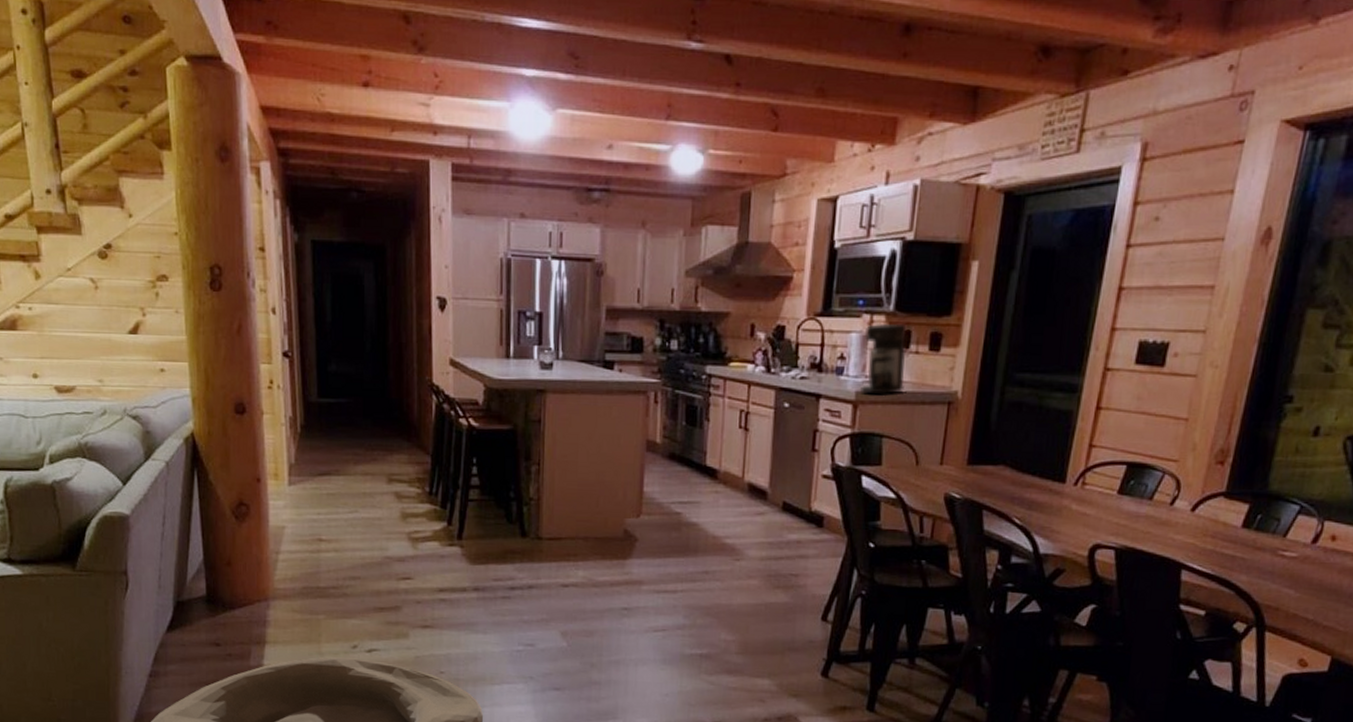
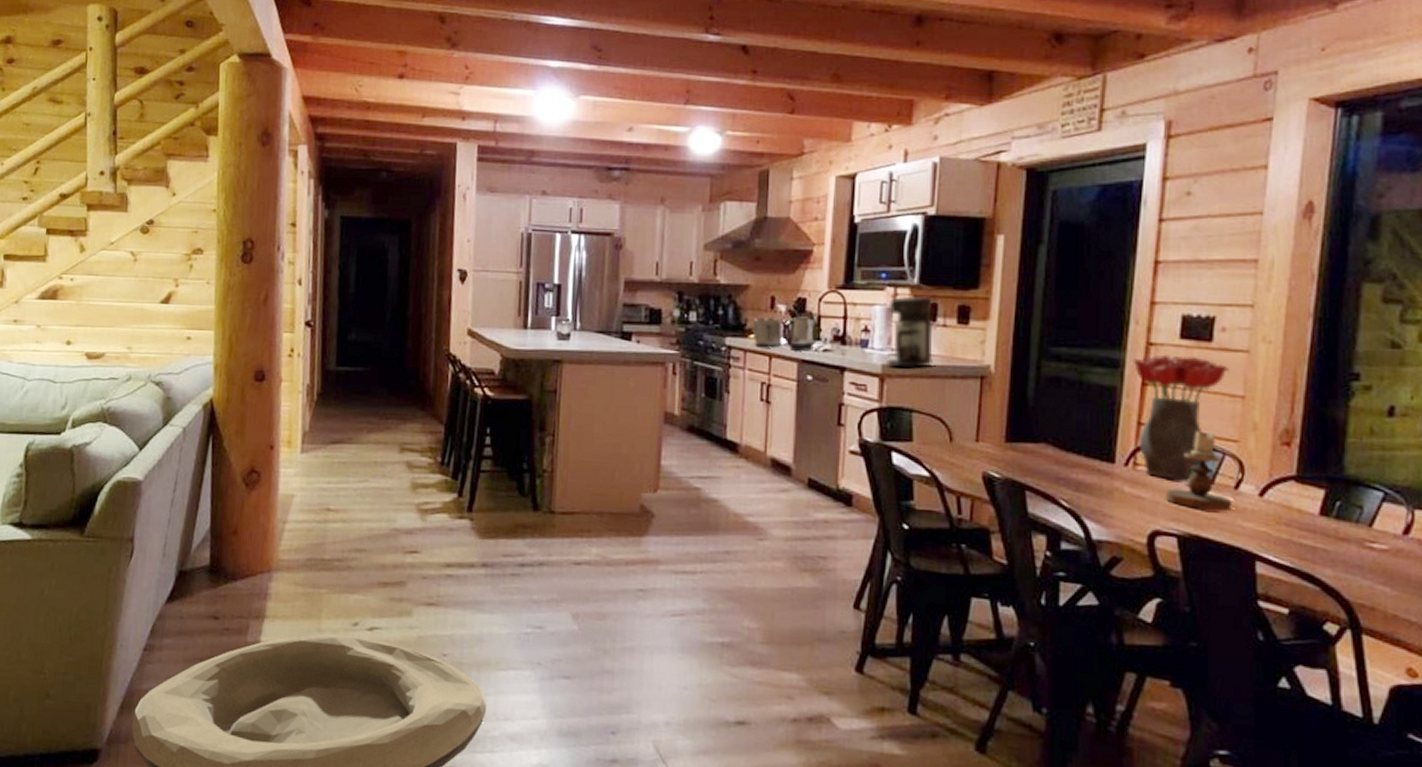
toaster: none [733,344,762,376] -> present [753,316,783,348]
kettle: none [760,344,793,379] -> present [781,316,815,351]
bouquet: none [1088,379,1177,499] -> present [1131,354,1230,481]
candlestick: none [1107,452,1166,526] -> present [1164,431,1232,512]

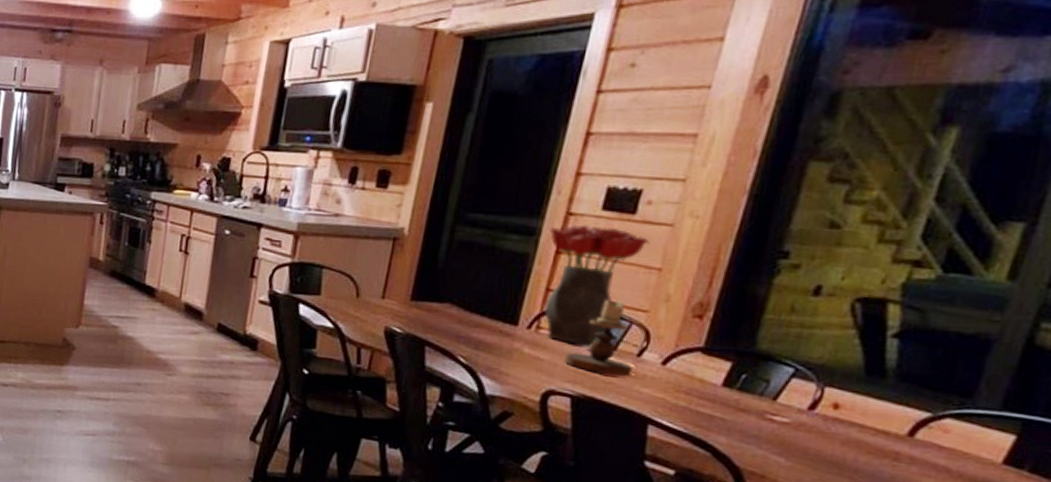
toaster: present [753,316,783,348] -> none [177,174,206,203]
kettle: present [781,316,815,351] -> none [204,174,237,208]
coffee maker: present [885,295,934,369] -> none [301,158,354,228]

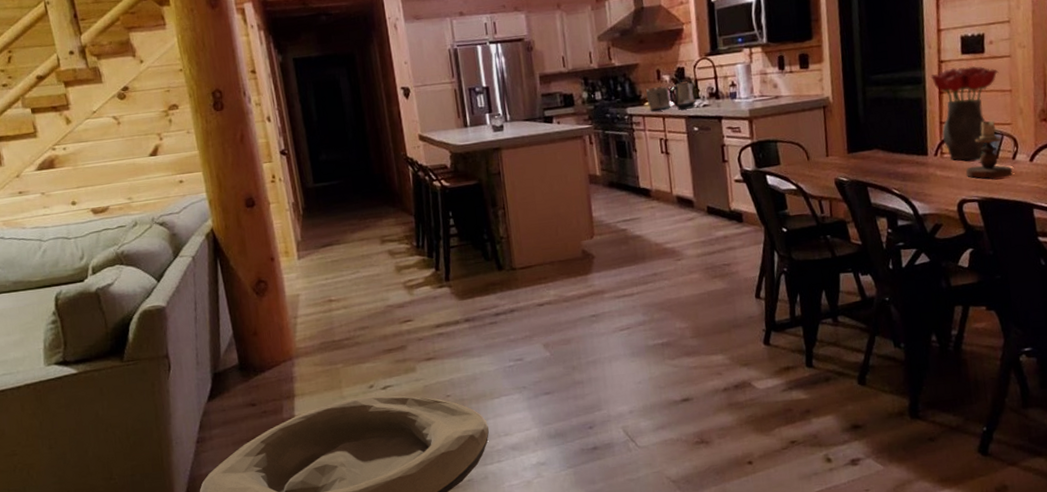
toaster: none [177,174,206,203] -> present [645,85,671,112]
kettle: none [204,174,237,208] -> present [669,81,696,110]

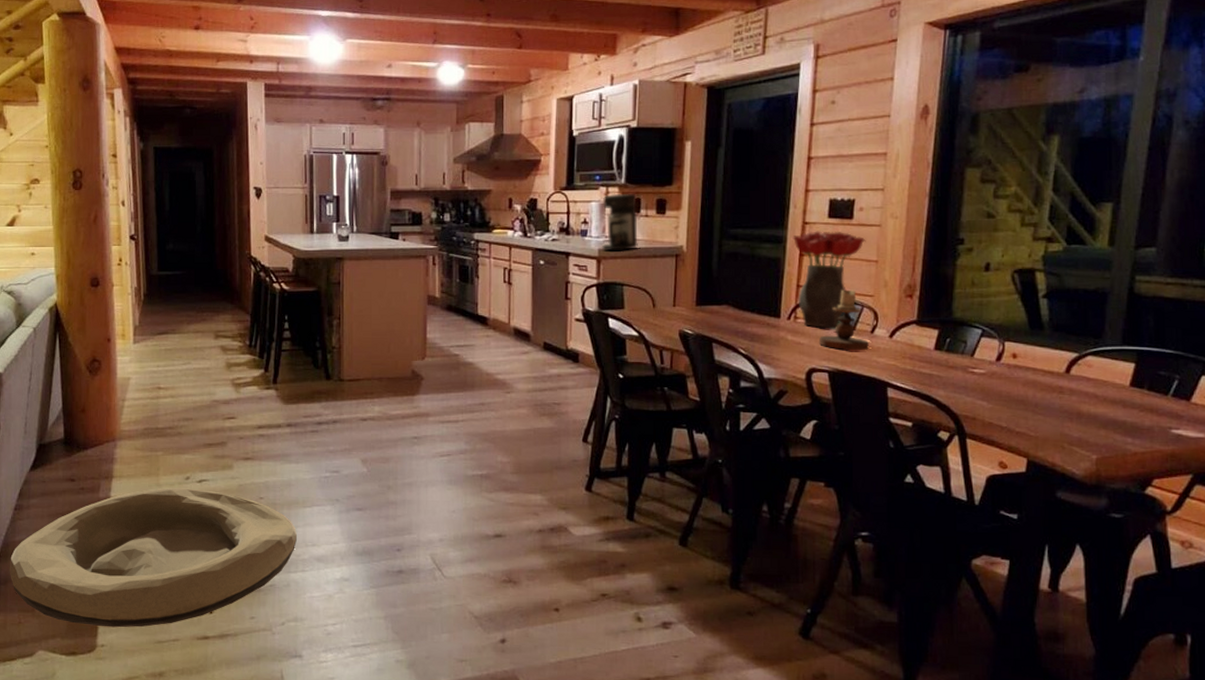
toaster: present [645,85,671,112] -> none [495,215,519,240]
kettle: present [669,81,696,110] -> none [518,213,544,241]
coffee maker: none [748,51,787,110] -> present [601,193,638,251]

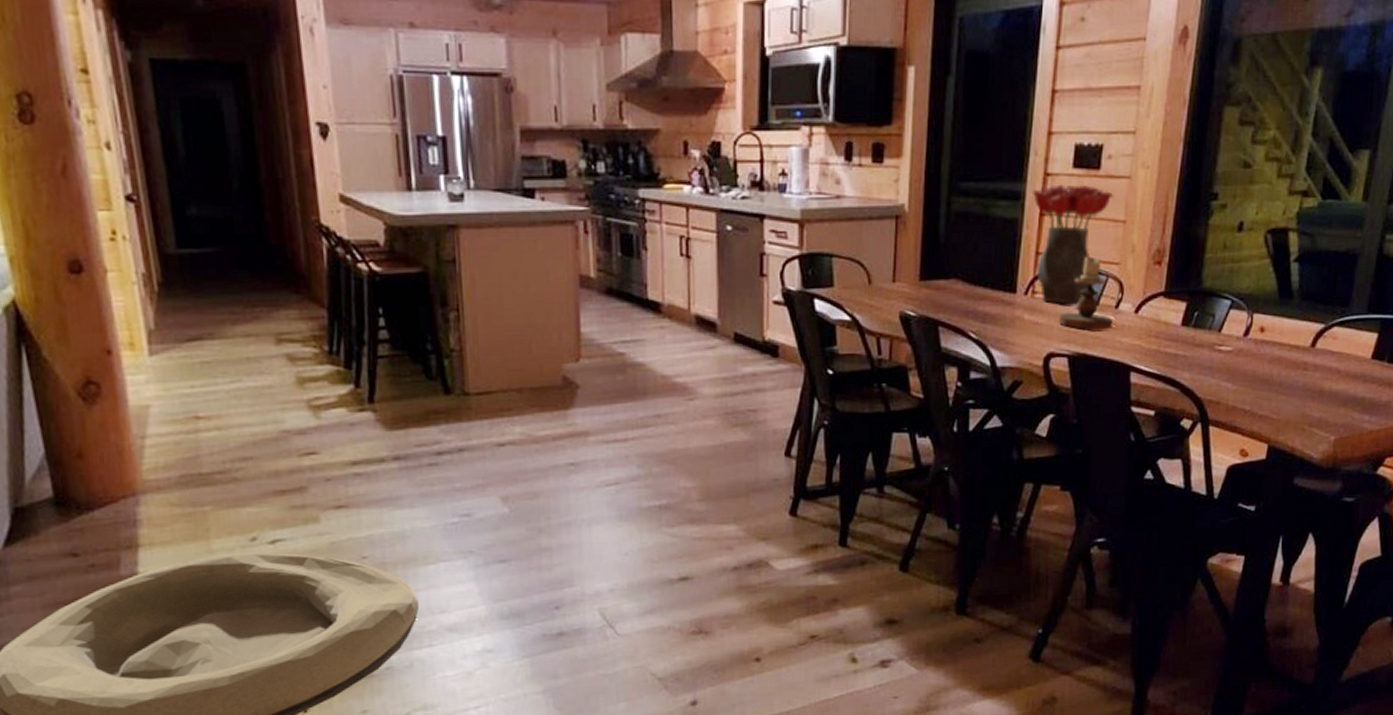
coffee maker: present [601,193,638,251] -> none [804,135,850,212]

